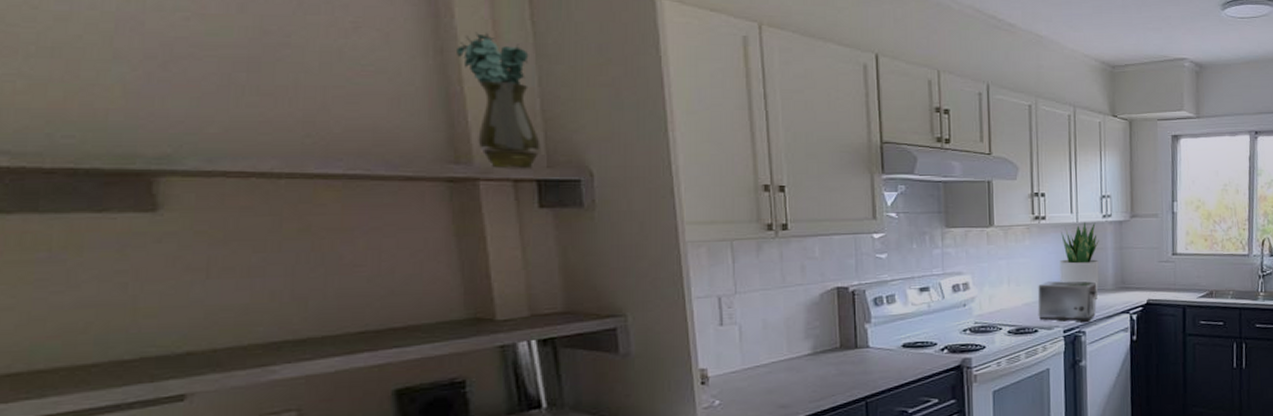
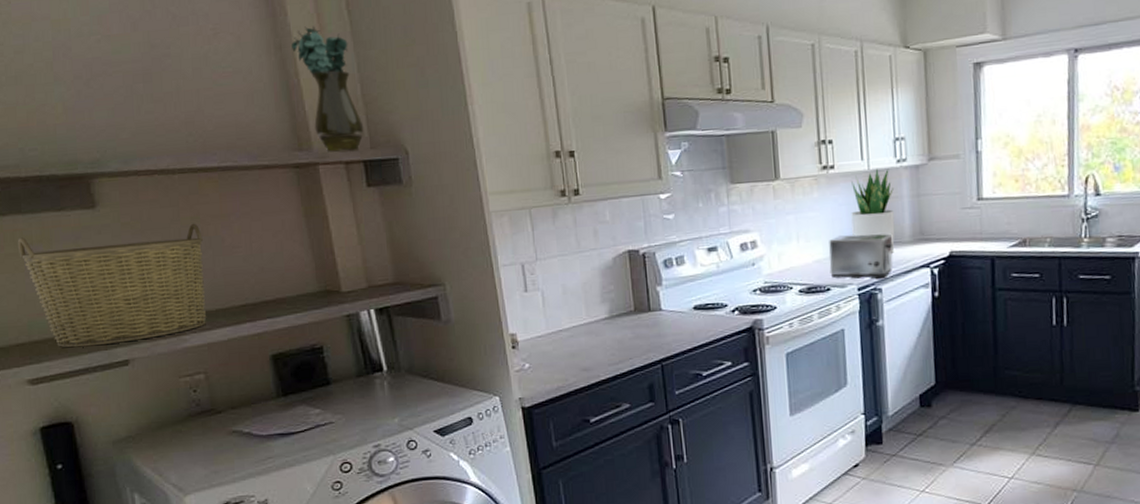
basket: none [26,236,312,380] -> present [17,223,206,348]

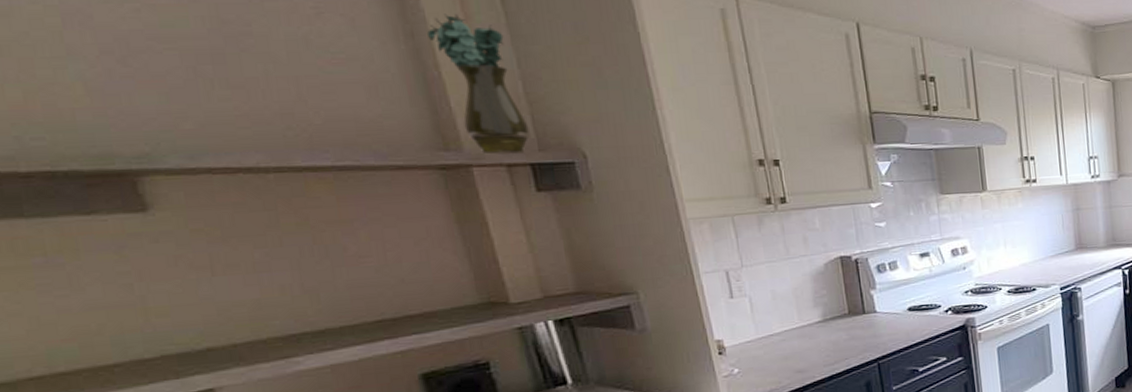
basket: present [17,223,206,348] -> none [19,229,327,379]
toaster: present [828,233,894,279] -> none [1033,240,1091,280]
planter: present [851,168,895,253] -> none [1052,182,1092,257]

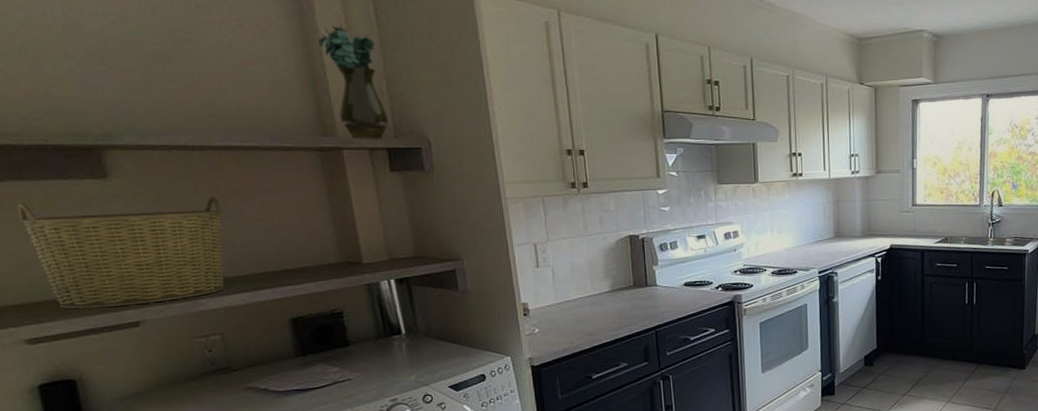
basket: none [19,229,327,379] -> present [17,196,224,310]

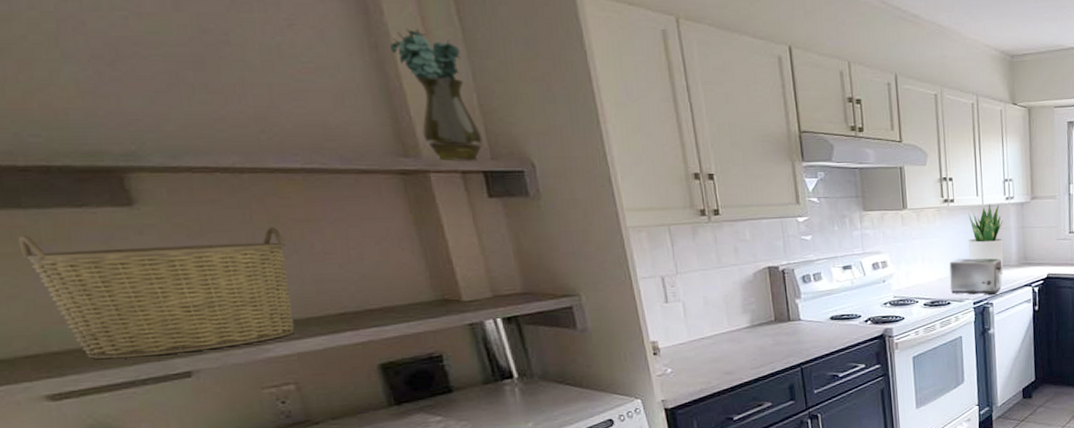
toaster: none [796,228,847,265] -> present [949,258,1003,295]
planter: none [814,177,849,245] -> present [968,203,1004,274]

